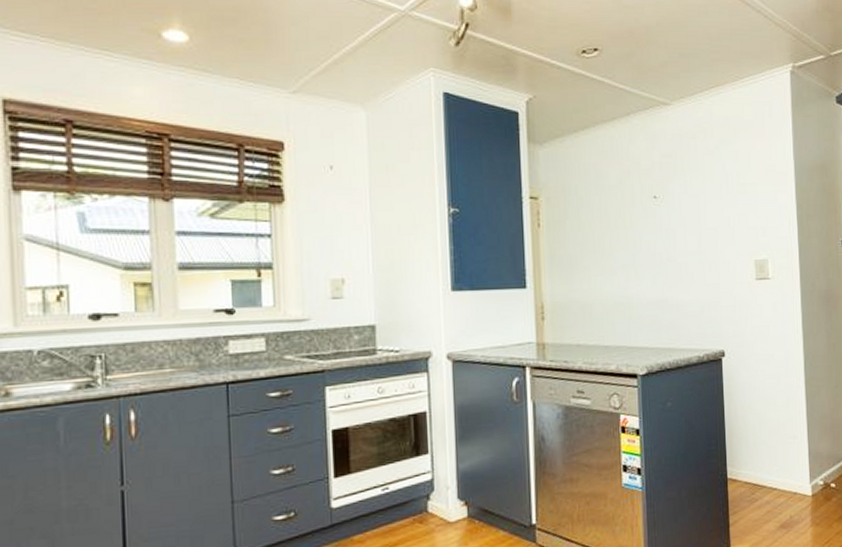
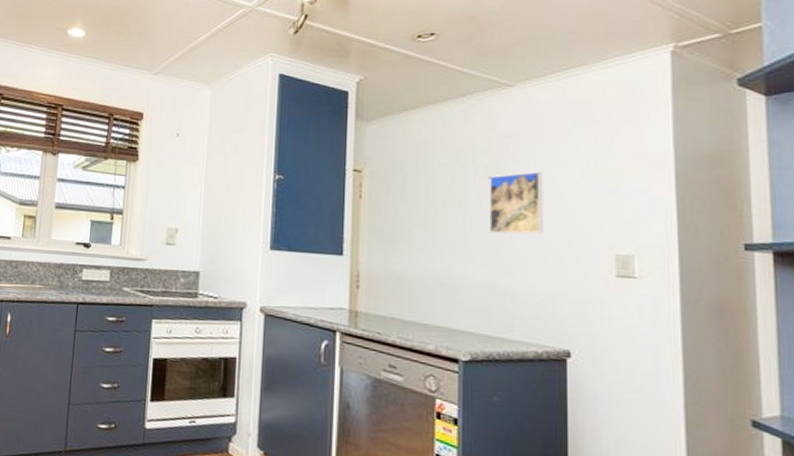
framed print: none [654,188,700,252] -> present [490,171,544,234]

